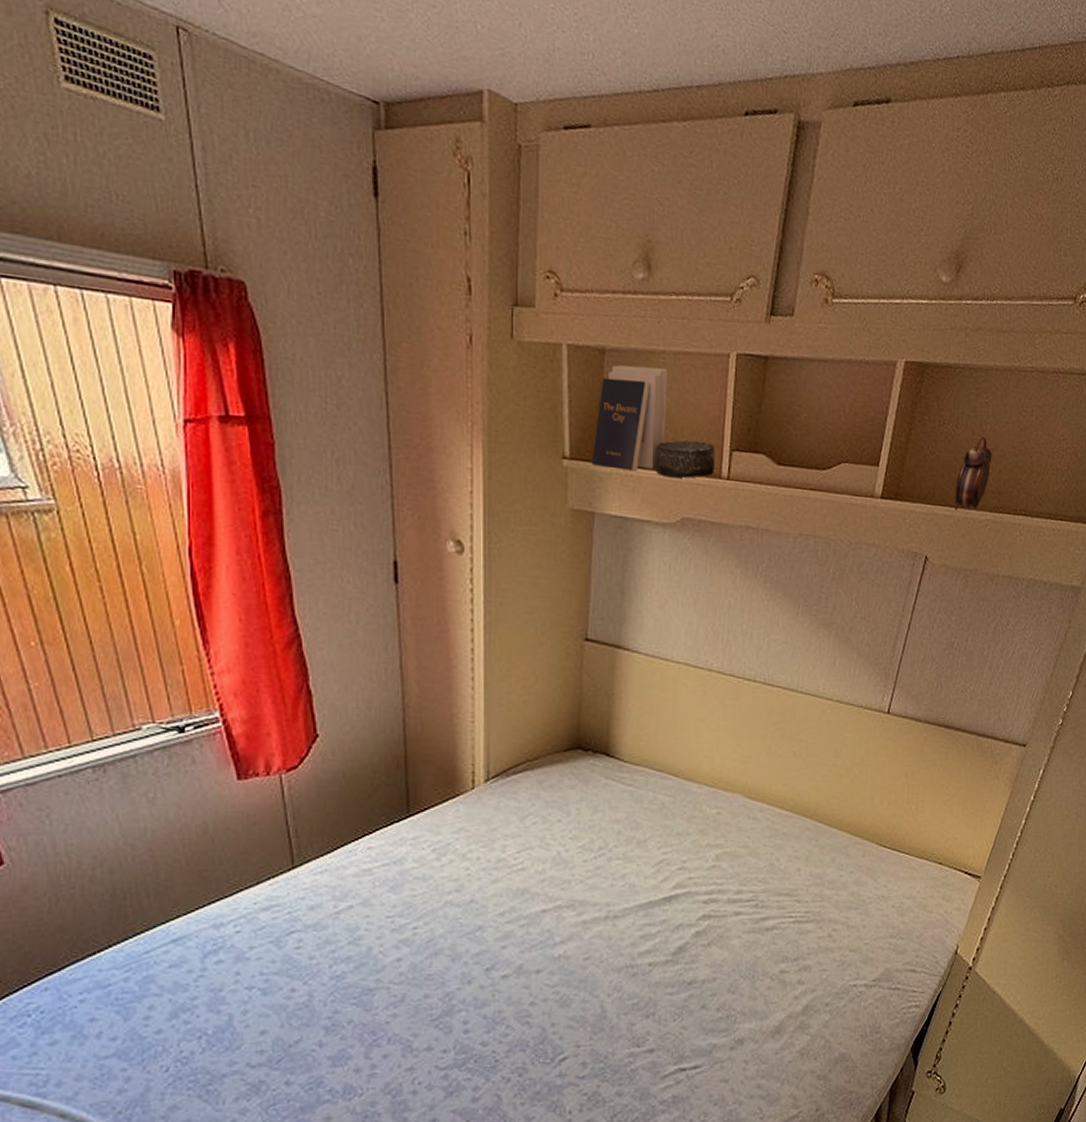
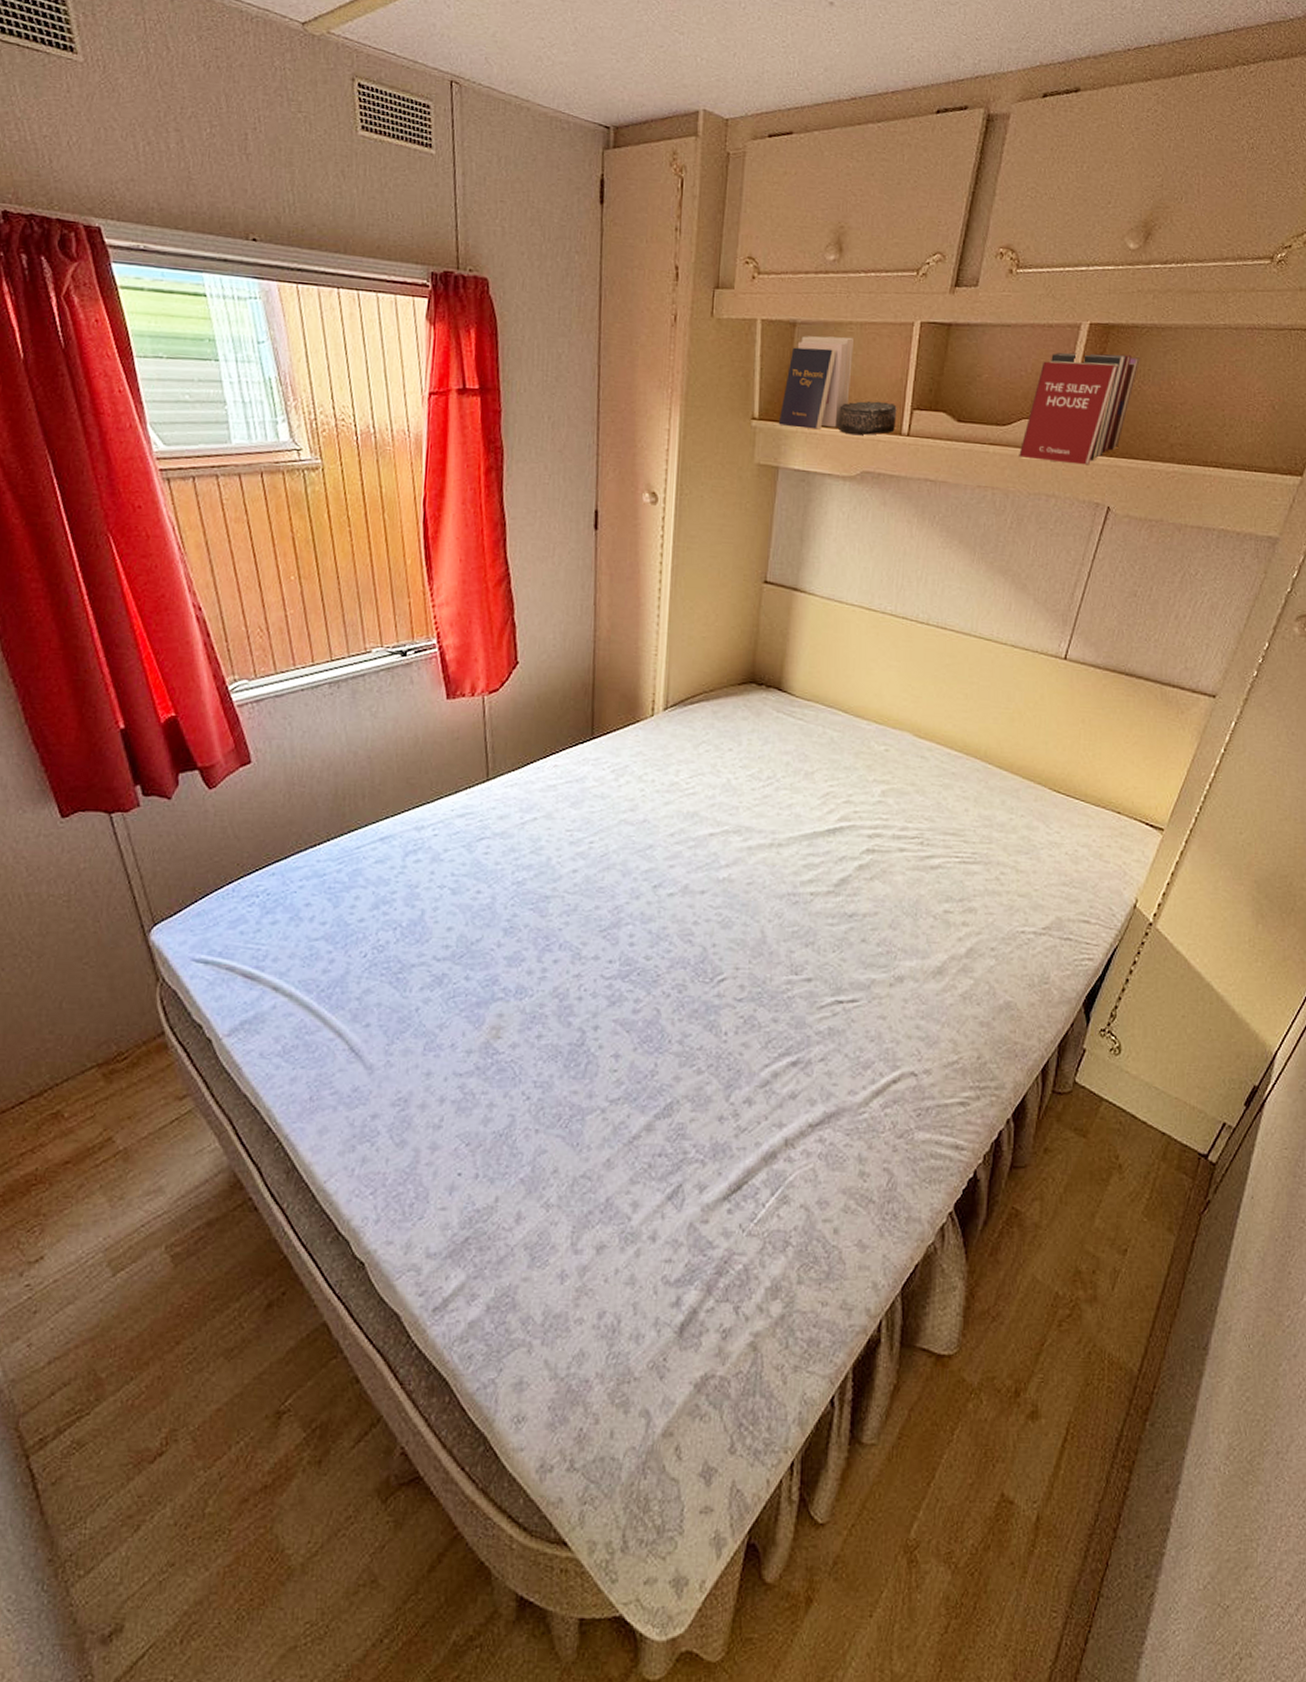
books: none [839,392,953,513] -> present [1019,352,1140,465]
alarm clock: present [955,437,992,511] -> none [1140,392,1181,463]

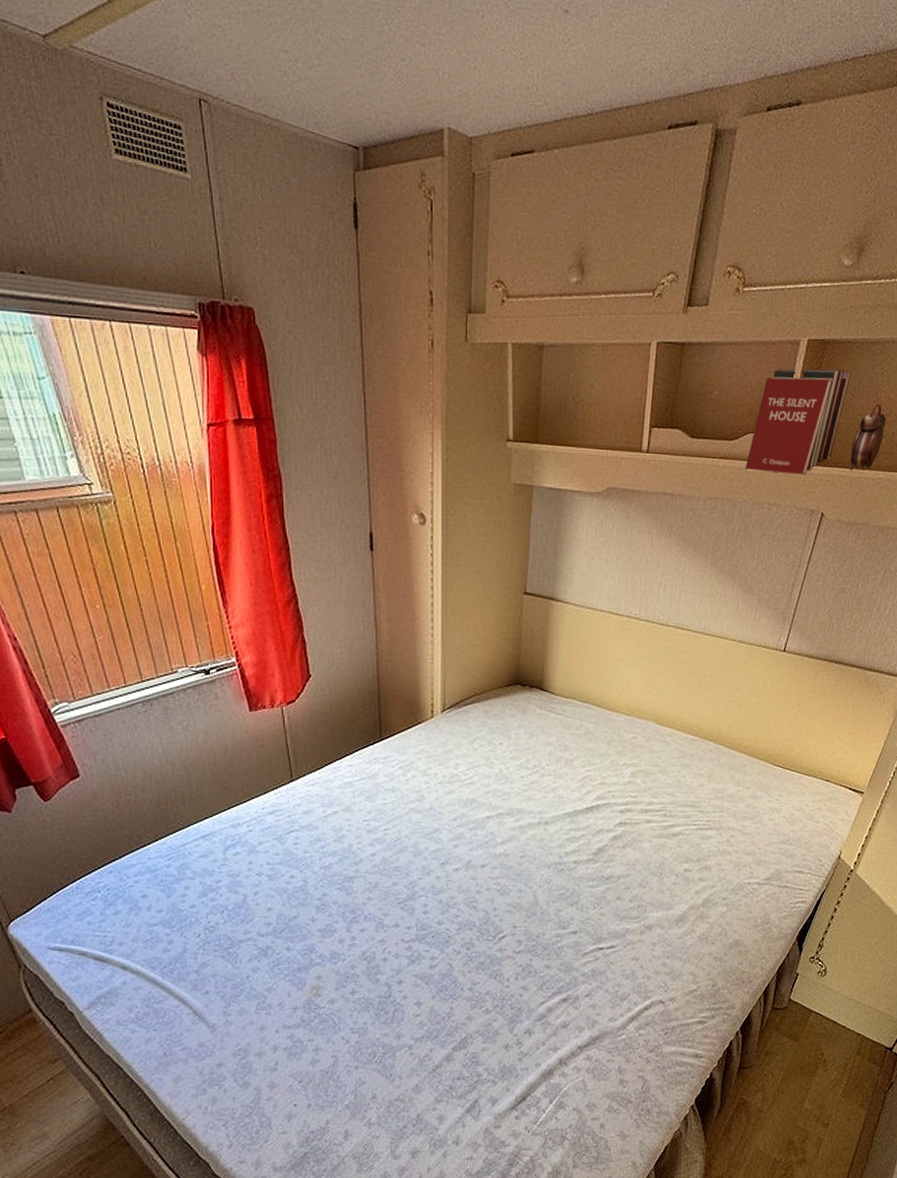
books: present [779,336,853,430] -> none [532,358,596,449]
decorative box: present [838,401,897,435] -> none [585,420,637,453]
alarm clock: none [1140,392,1181,463] -> present [850,404,886,471]

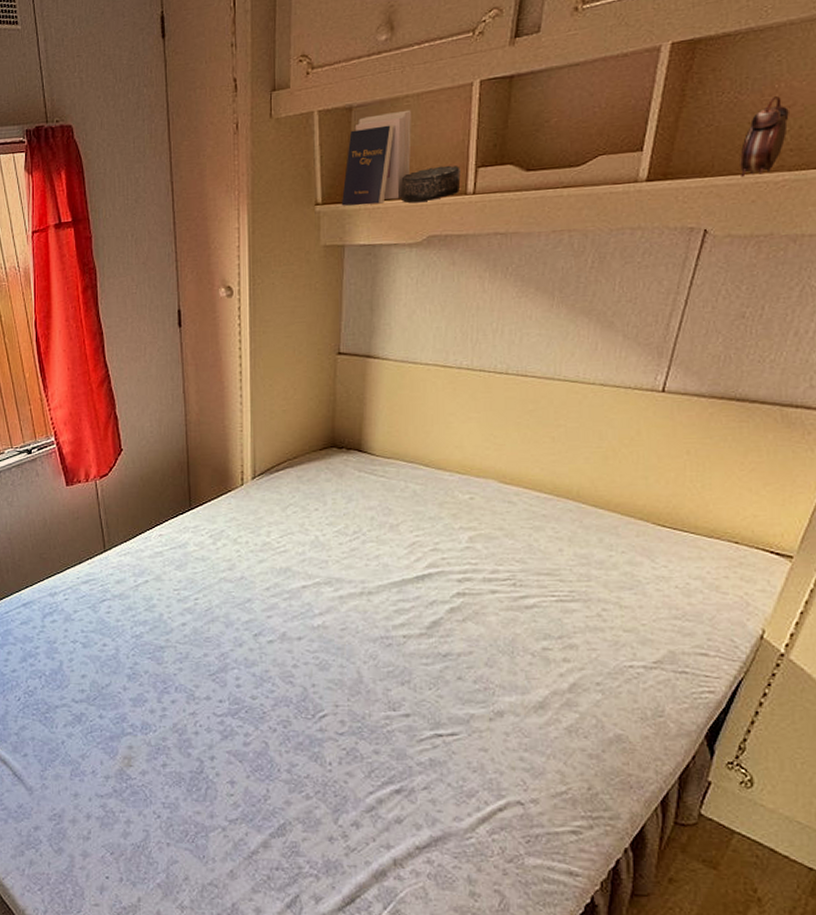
books: none [532,358,596,449] -> present [342,109,411,207]
decorative box: none [585,420,637,453] -> present [401,165,461,203]
books: present [745,368,852,475] -> none [597,66,735,195]

